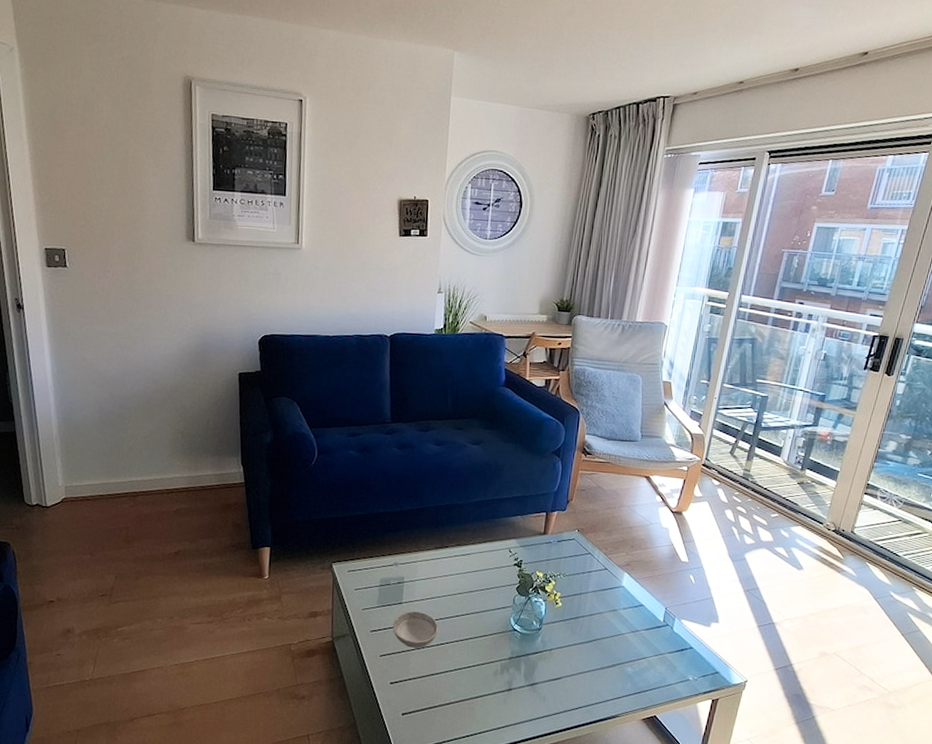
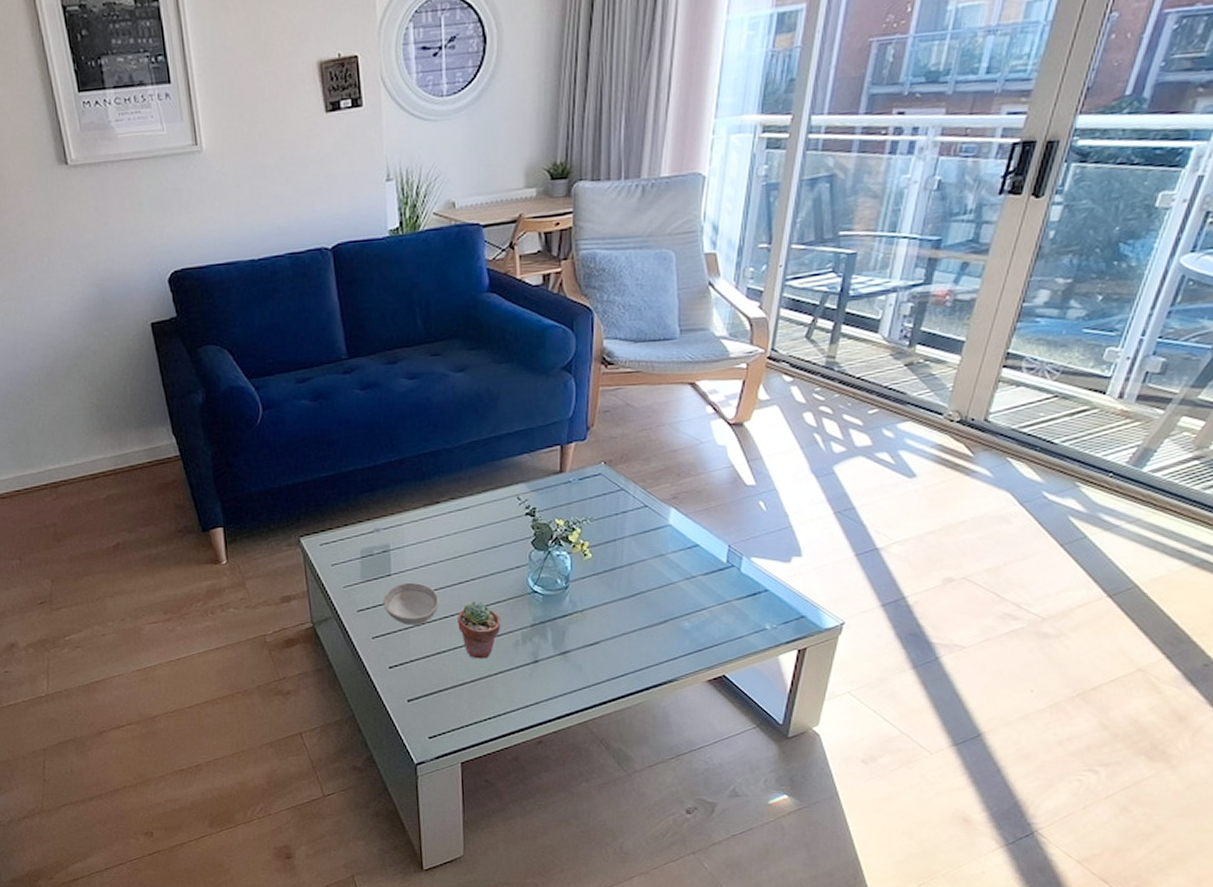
potted succulent: none [450,633,486,683] -> present [457,601,501,659]

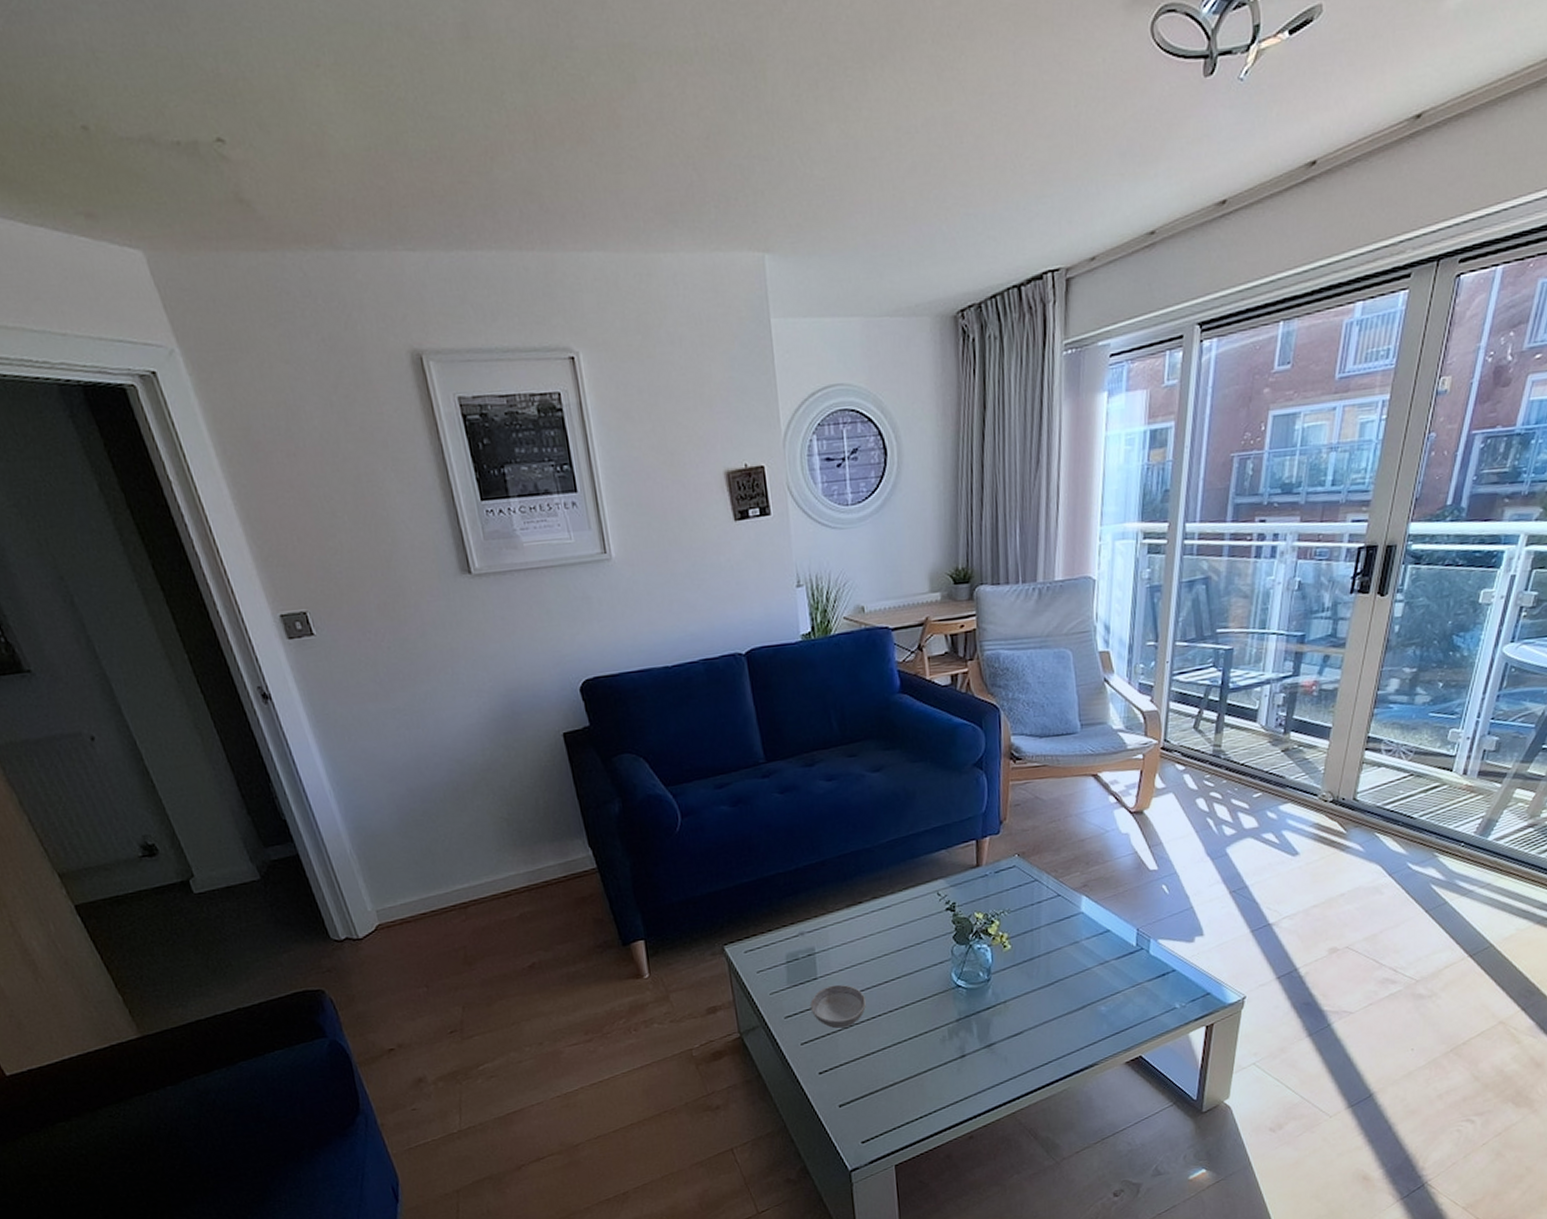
potted succulent: present [457,601,501,659] -> none [885,999,928,1058]

